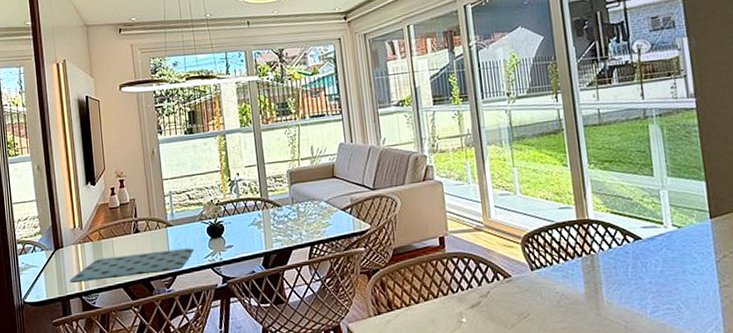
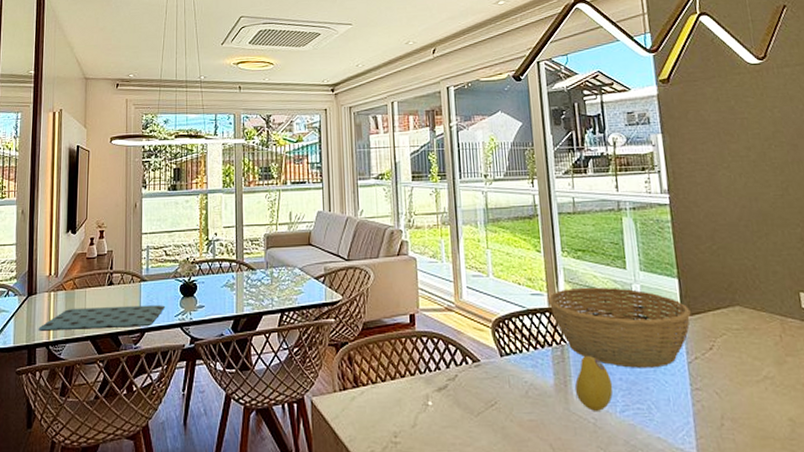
basket: none [576,195,719,271] -> present [548,287,691,368]
fruit: none [605,263,643,315] -> present [574,356,613,411]

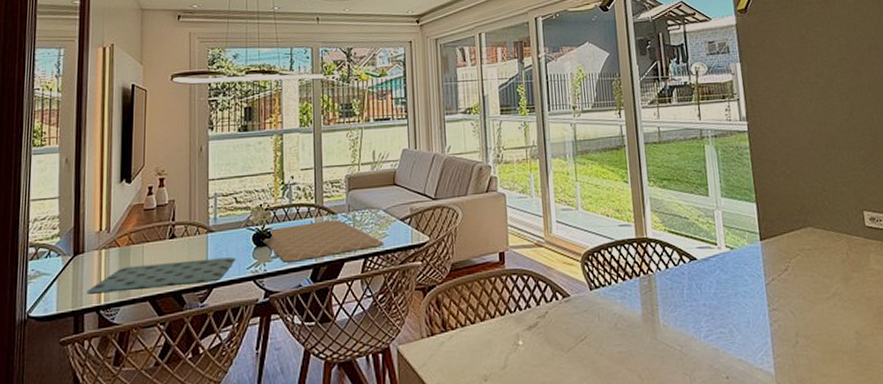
placemat: none [187,275,299,313] -> present [261,219,383,263]
basket: present [548,287,691,368] -> none [635,215,768,293]
fruit: present [574,356,613,411] -> none [661,284,698,338]

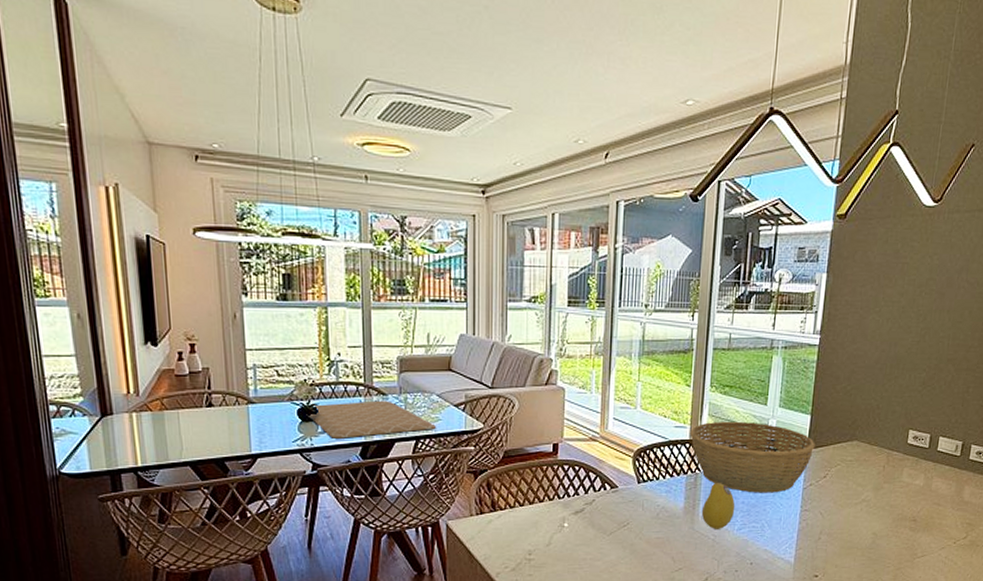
placemat: present [86,257,237,294] -> none [120,430,281,455]
basket: none [635,215,768,293] -> present [690,421,815,493]
fruit: none [661,284,698,338] -> present [701,483,736,529]

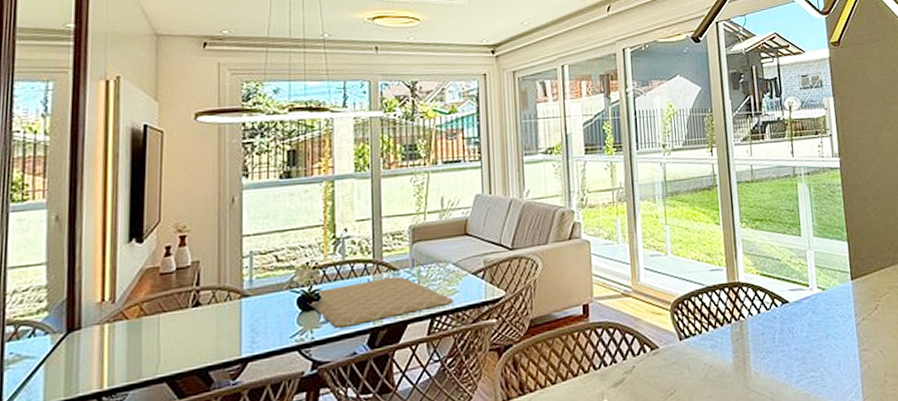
basket: present [690,421,815,493] -> none [727,256,859,337]
fruit: present [701,483,736,529] -> none [753,329,789,386]

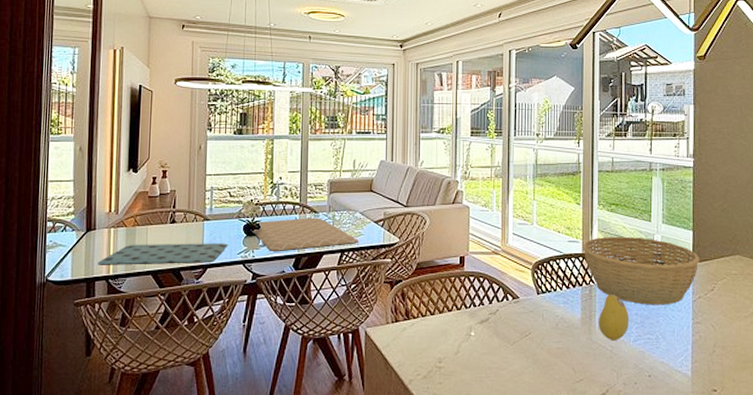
placemat: none [84,325,277,379] -> present [97,243,229,265]
basket: none [727,256,859,337] -> present [582,236,700,305]
fruit: none [753,329,789,386] -> present [598,295,630,340]

